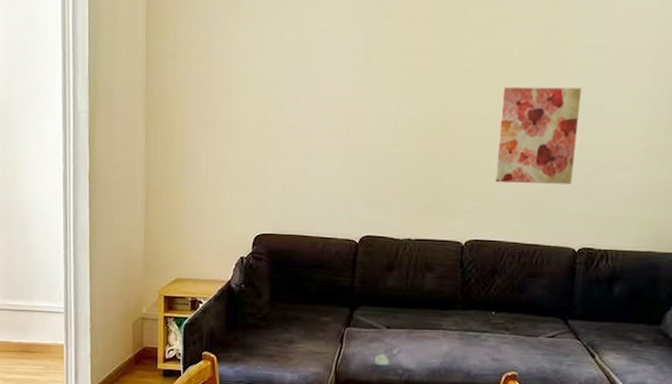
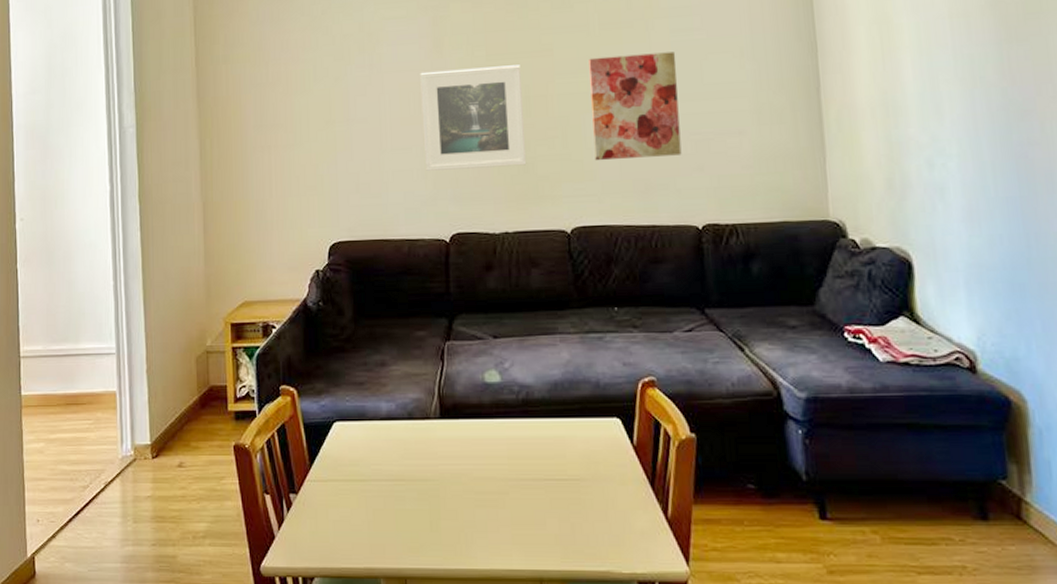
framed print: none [345,85,441,181] -> present [420,65,527,171]

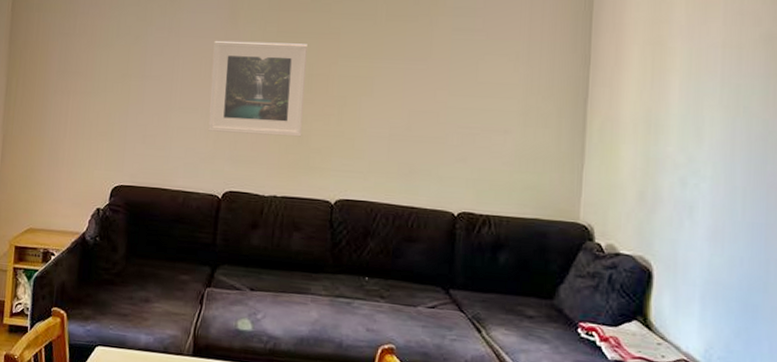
wall art: present [589,52,682,161] -> none [366,45,455,145]

